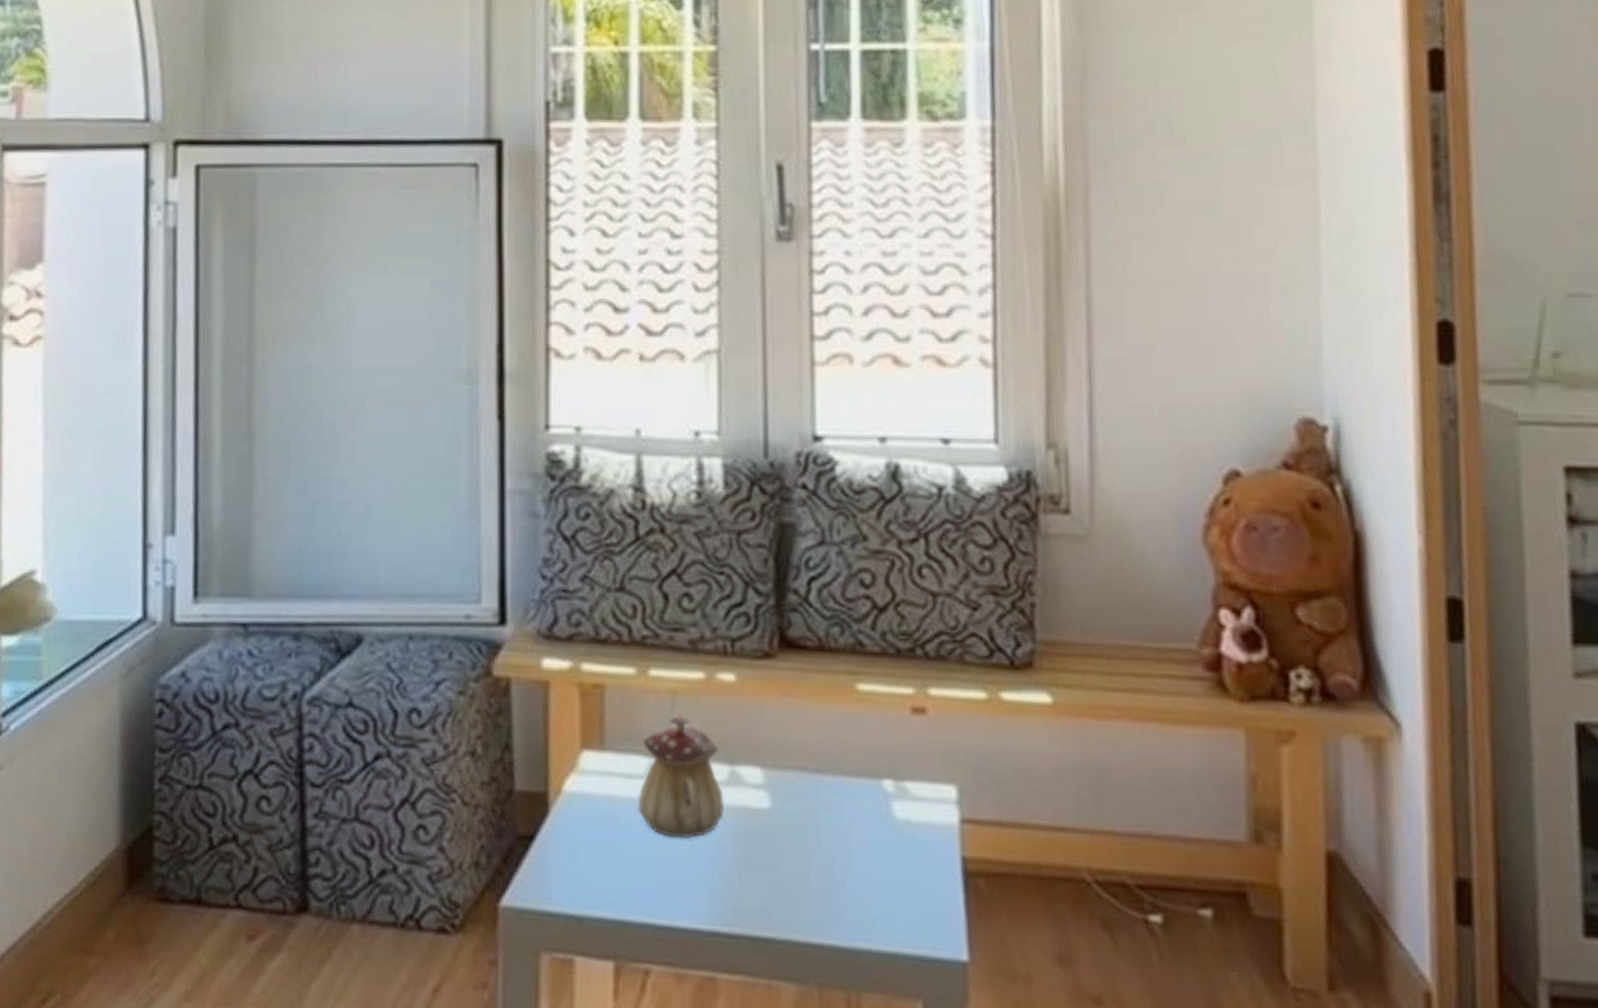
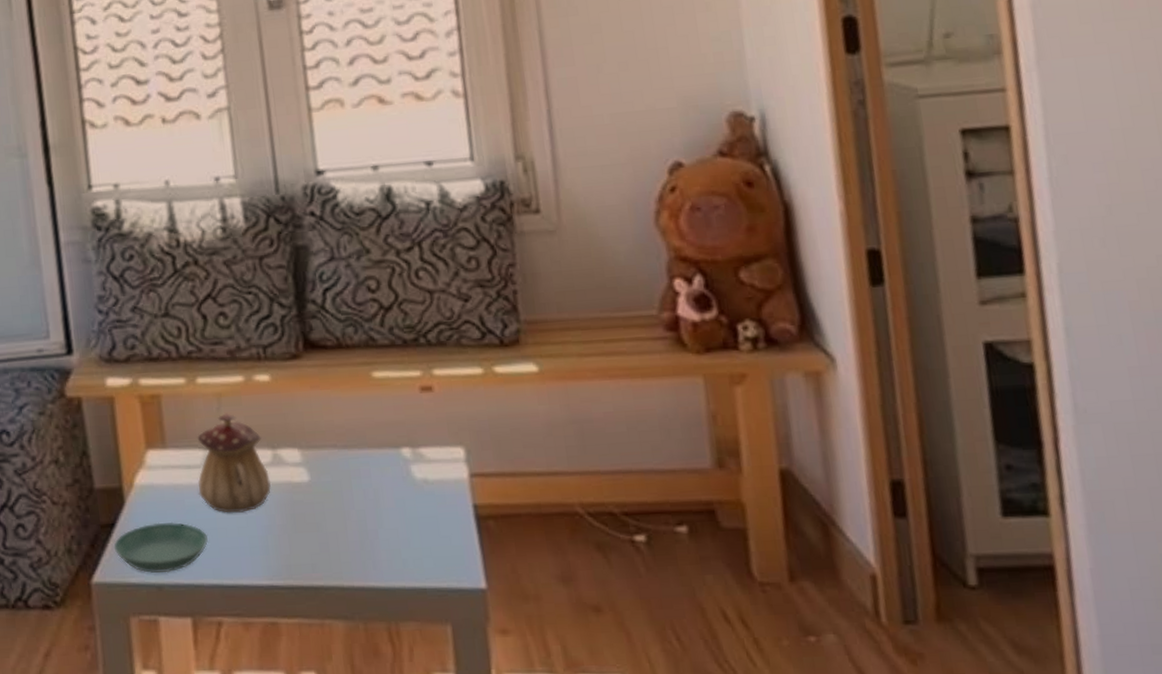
saucer: none [530,840,643,904] -> present [113,521,208,573]

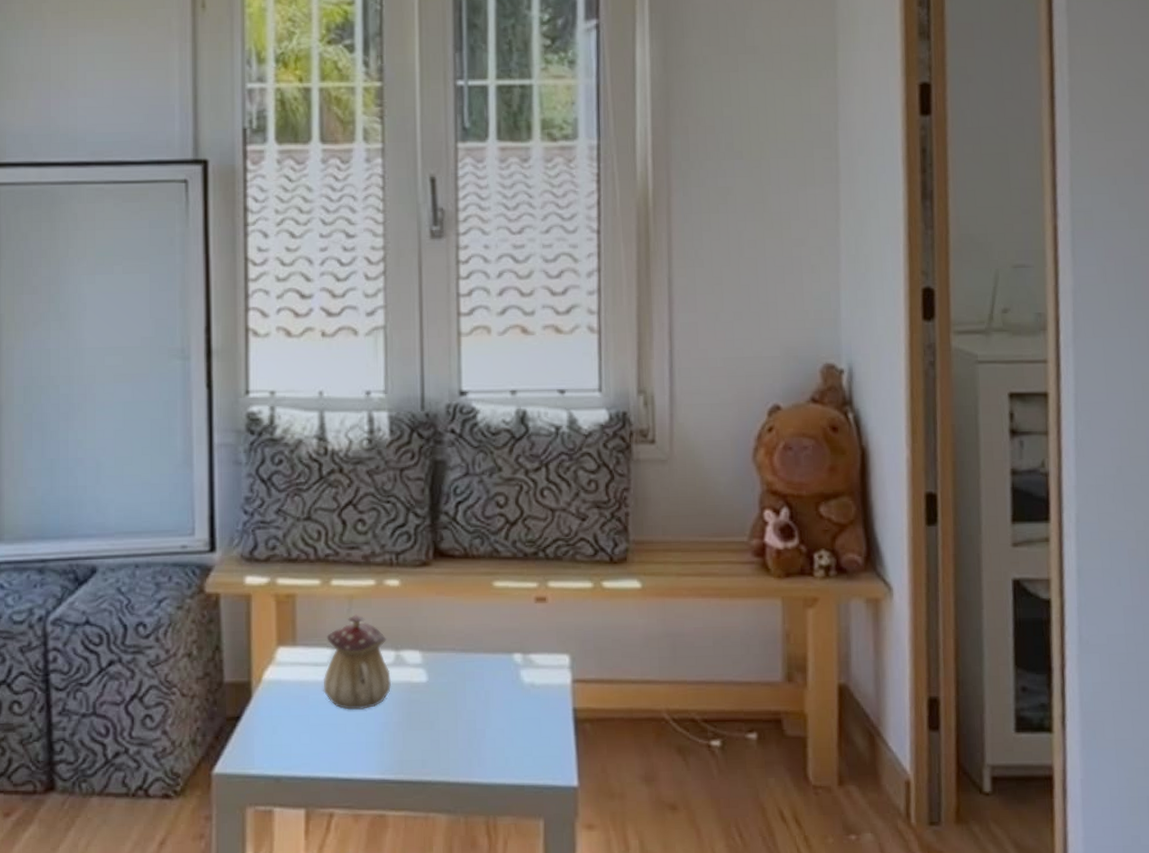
saucer: present [113,521,208,573] -> none [237,716,327,766]

